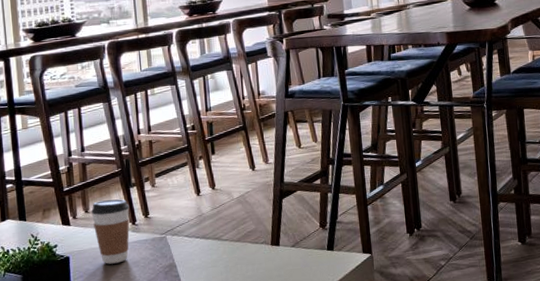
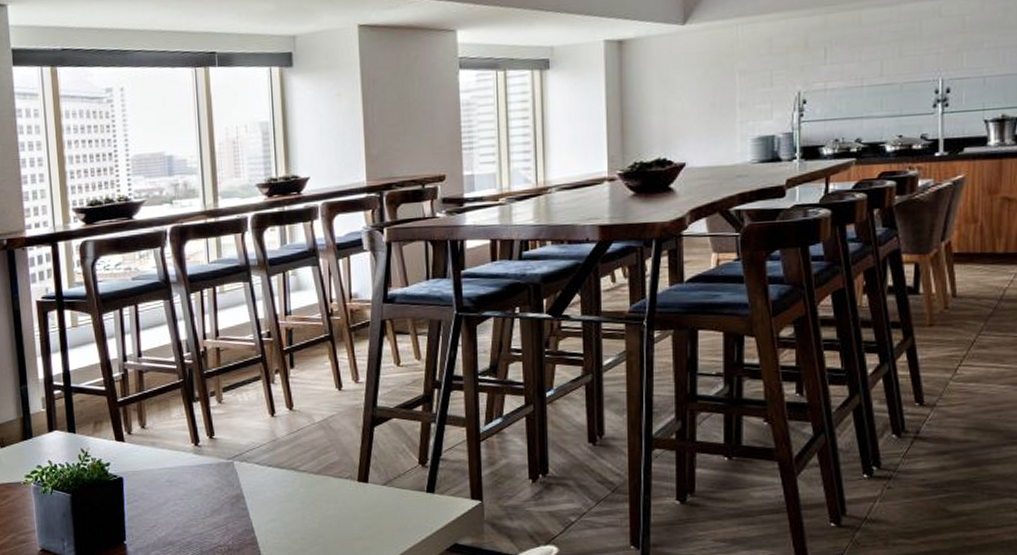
coffee cup: present [91,199,130,264] -> none [148,415,192,489]

